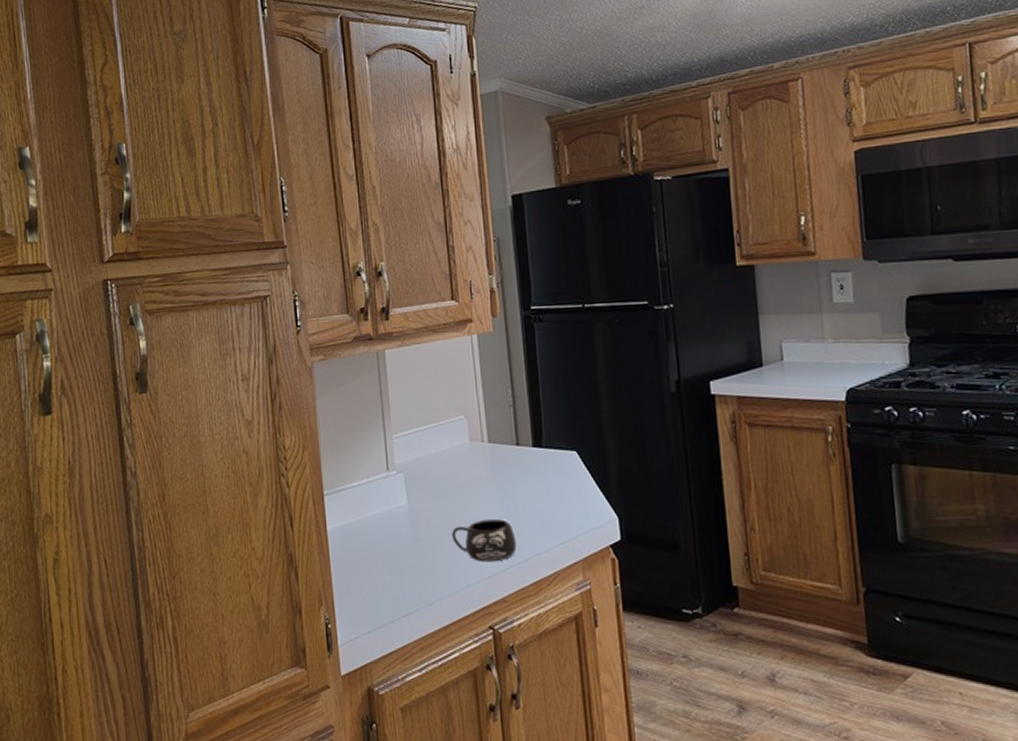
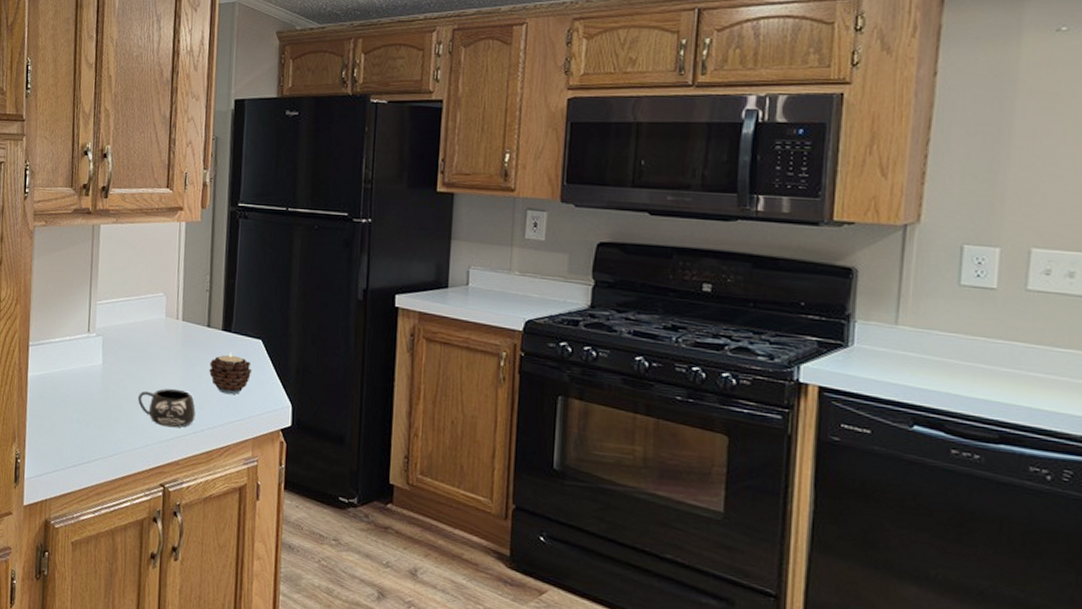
candle: none [524,469,571,516] -> present [209,352,253,395]

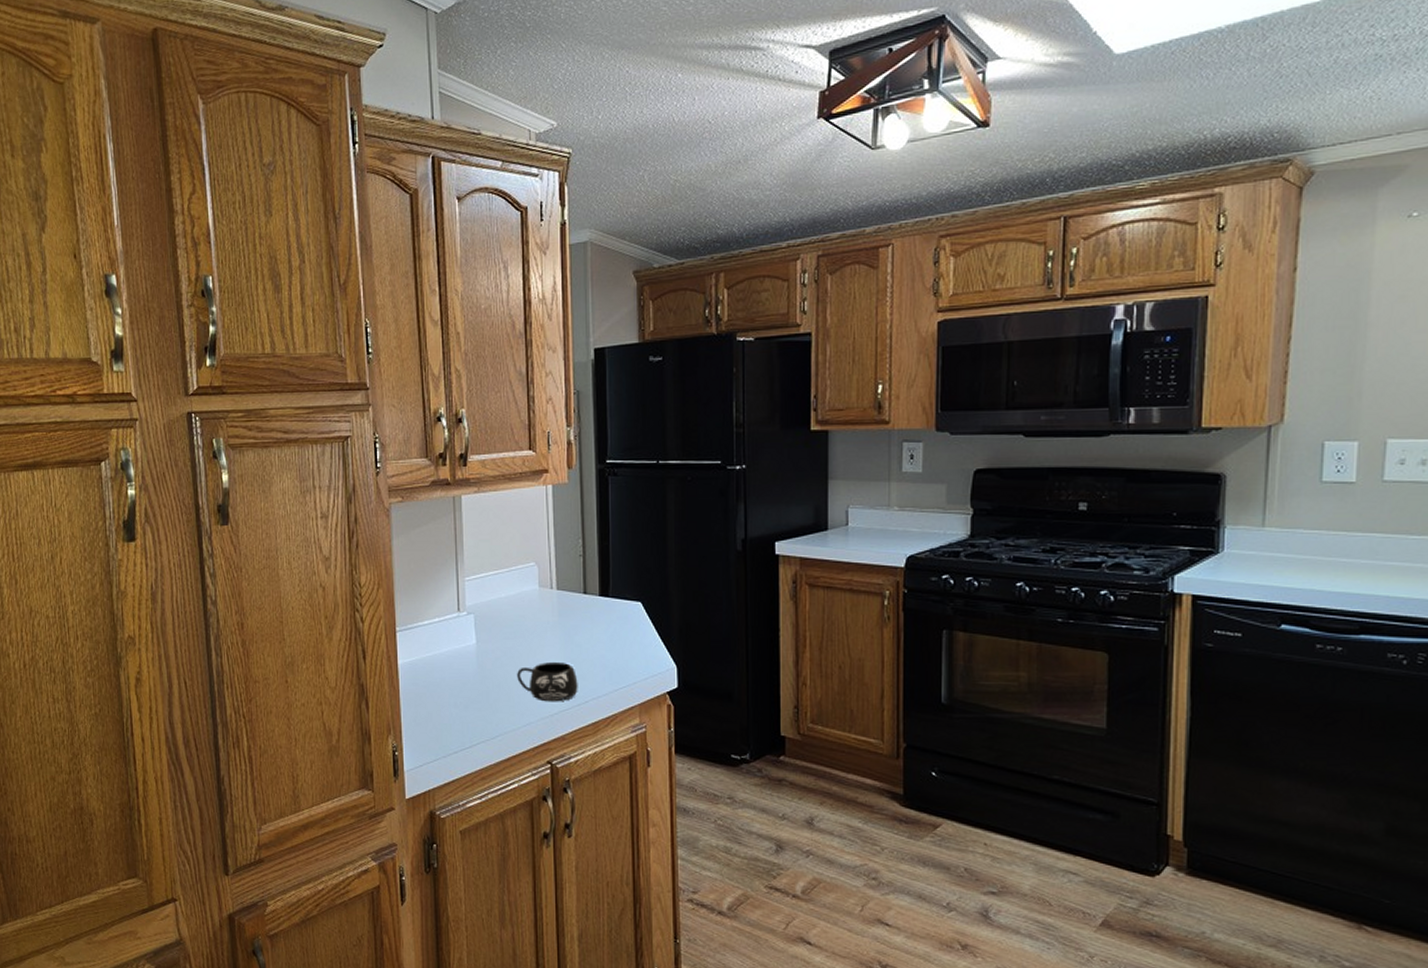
candle: present [209,352,253,395] -> none [589,618,634,662]

